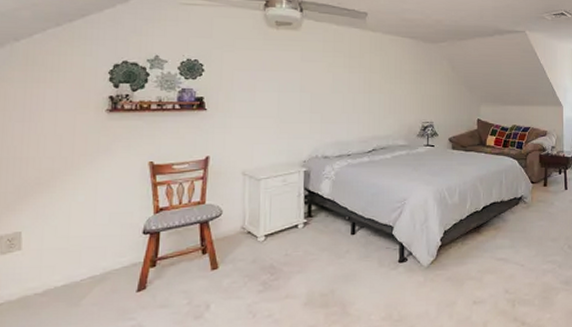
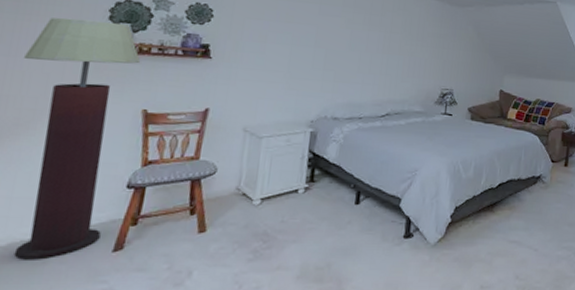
floor lamp: none [38,82,143,304] -> present [14,17,141,260]

